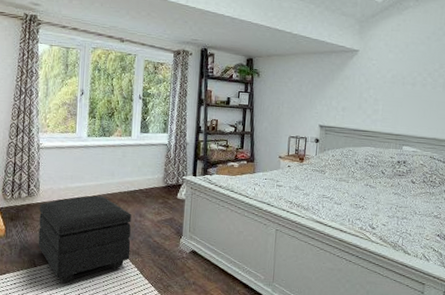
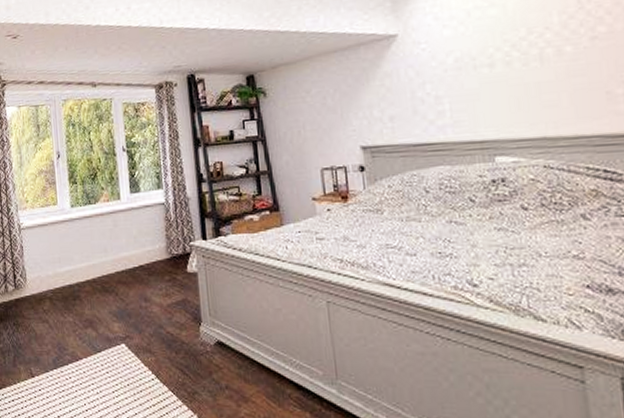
footstool: present [38,195,132,284] -> none [29,280,141,397]

